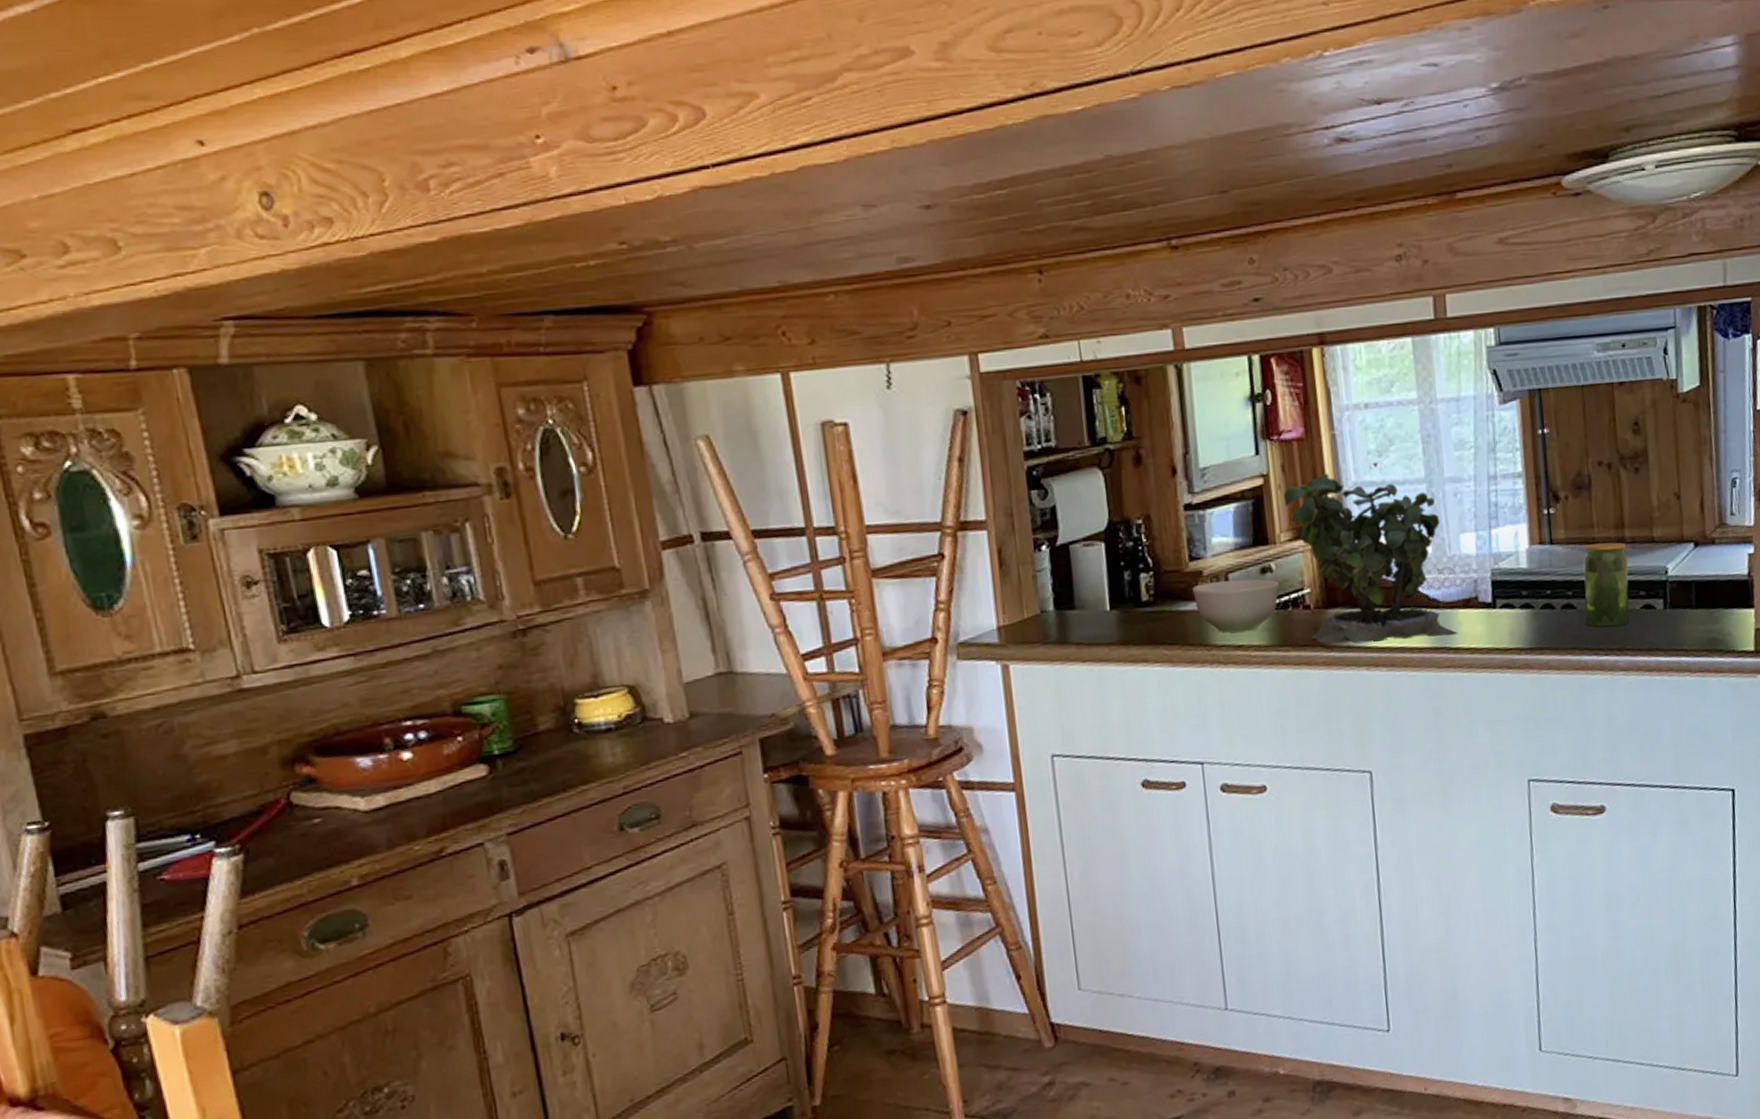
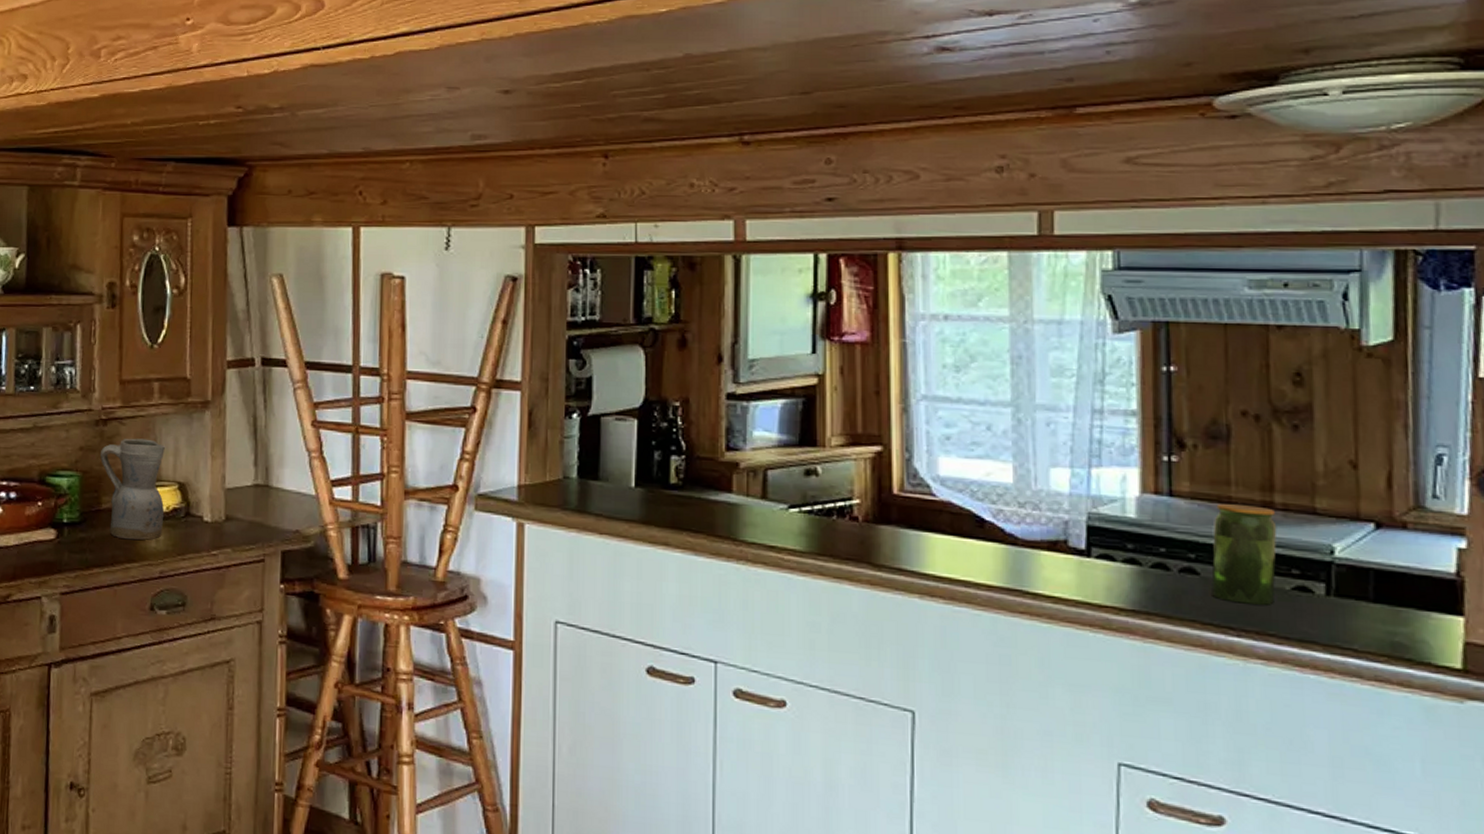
ceramic pitcher: none [524,643,618,760] -> present [99,438,166,541]
bowl: present [1192,579,1279,633] -> none [726,476,825,534]
potted plant: present [1283,462,1458,644] -> none [839,377,1038,578]

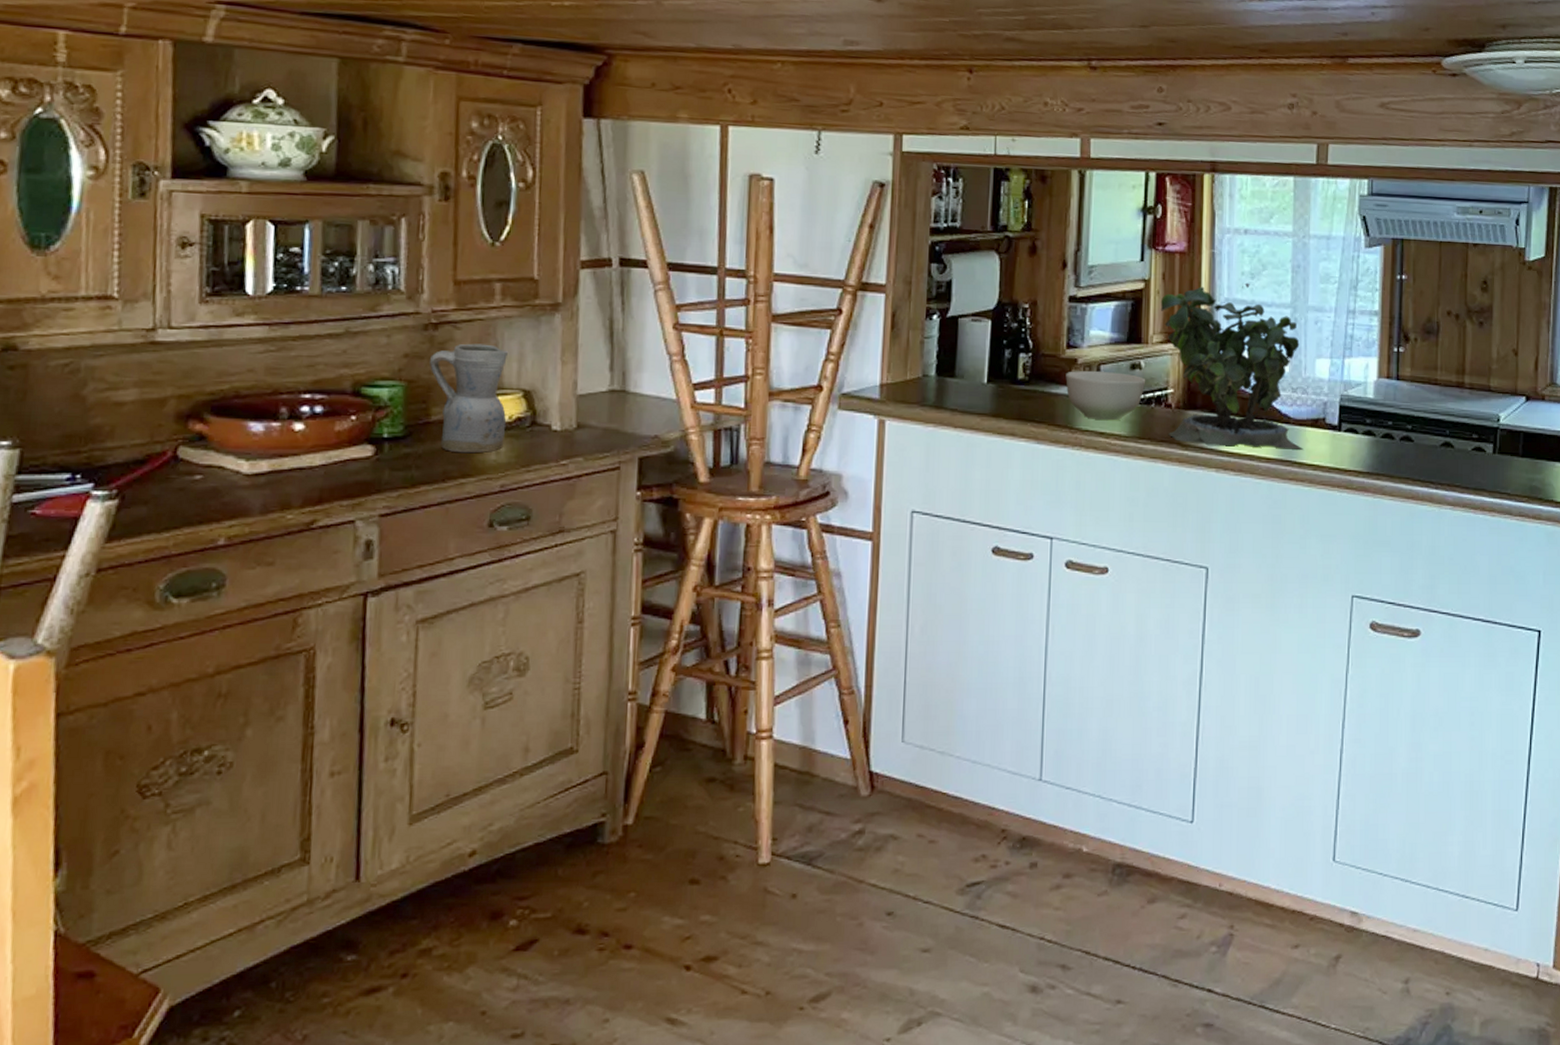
bowl: none [726,476,825,534] -> present [1066,371,1146,421]
potted plant: none [839,377,1038,578] -> present [1160,282,1303,450]
jar: present [1211,504,1277,607] -> none [1421,385,1465,464]

